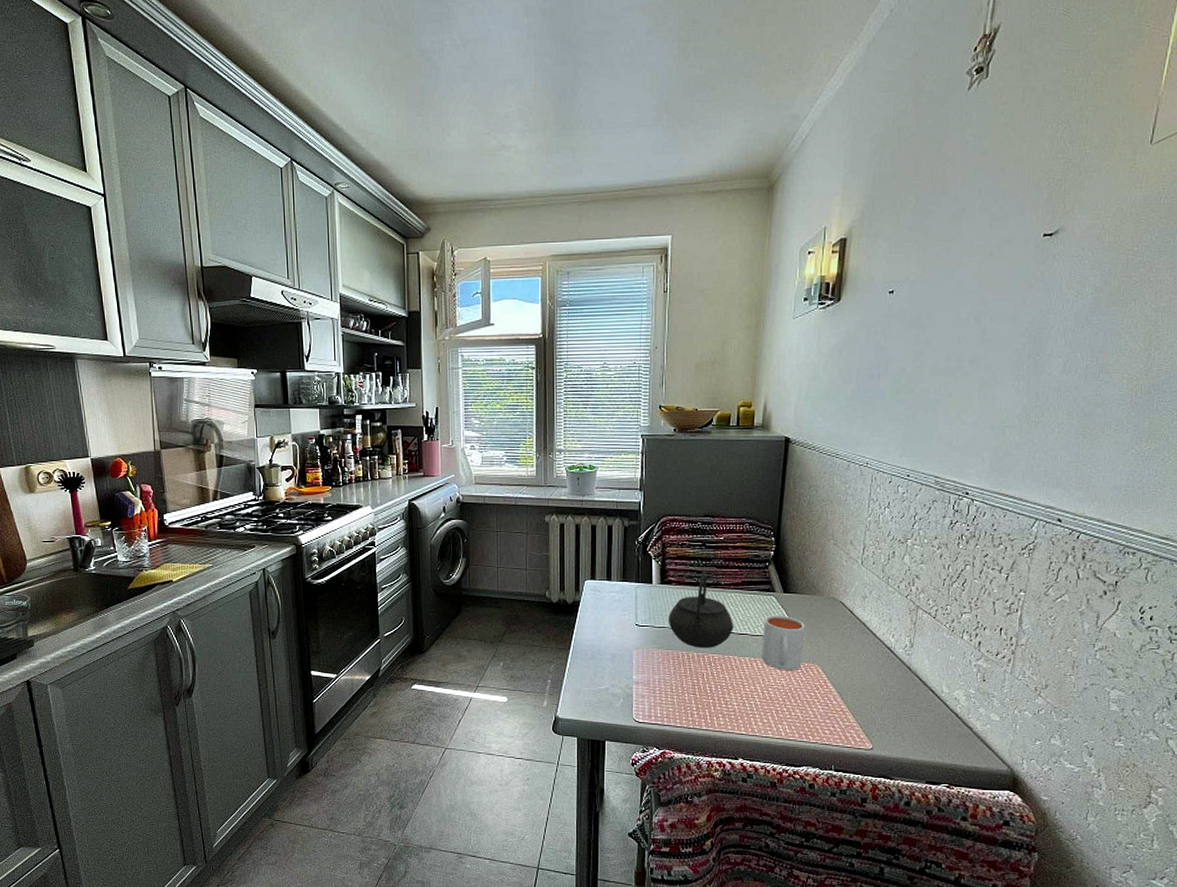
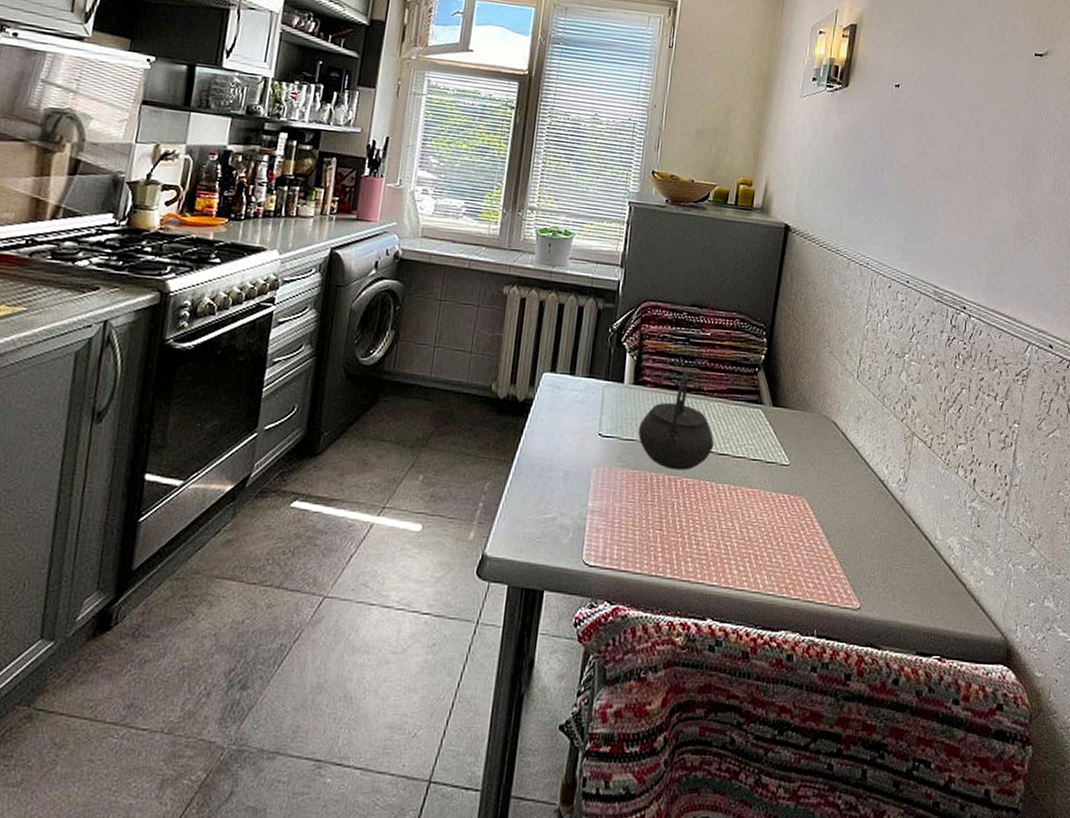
mug: present [761,615,805,670] -> none [742,432,794,504]

